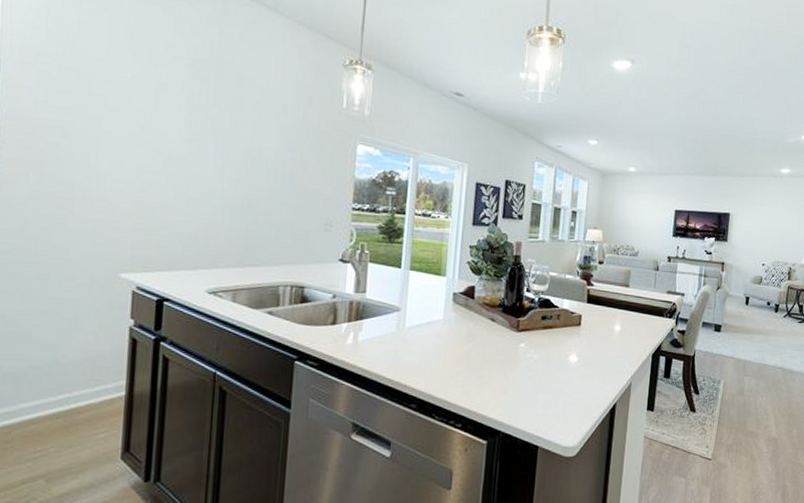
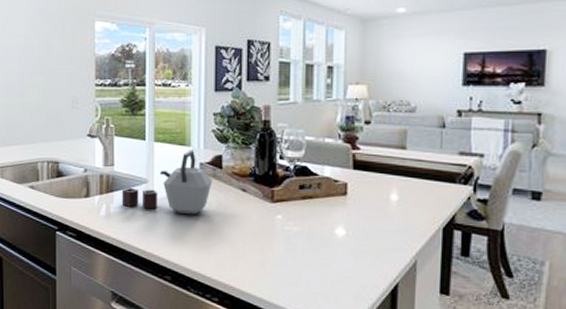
kettle: none [371,280,464,344] -> present [121,150,213,215]

